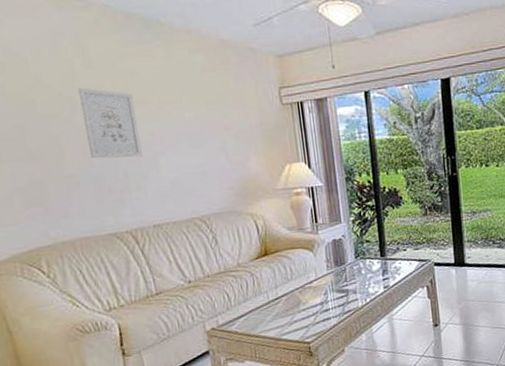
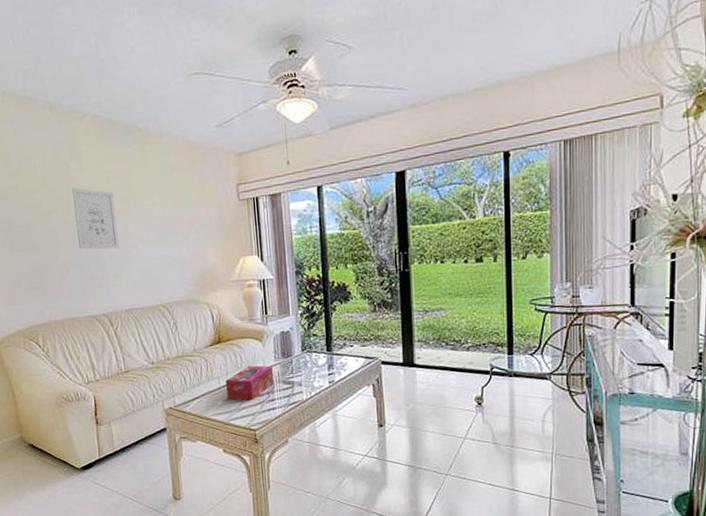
tissue box: none [275,275,327,314] -> present [226,365,273,401]

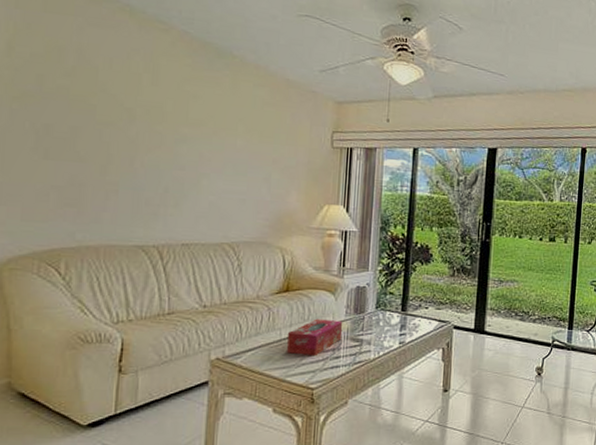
wall art: present [71,188,119,250] -> none [137,101,190,176]

